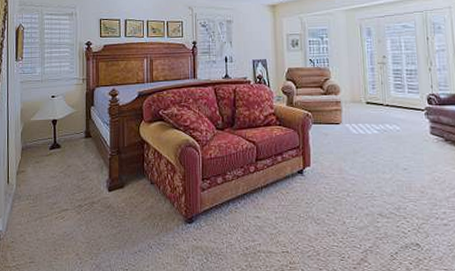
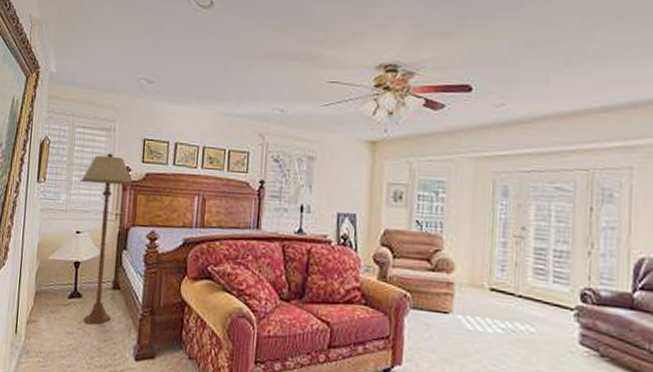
floor lamp: none [52,32,95,168] -> present [81,153,134,325]

